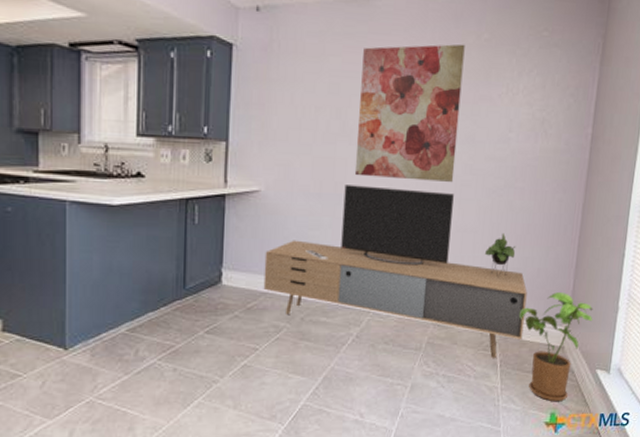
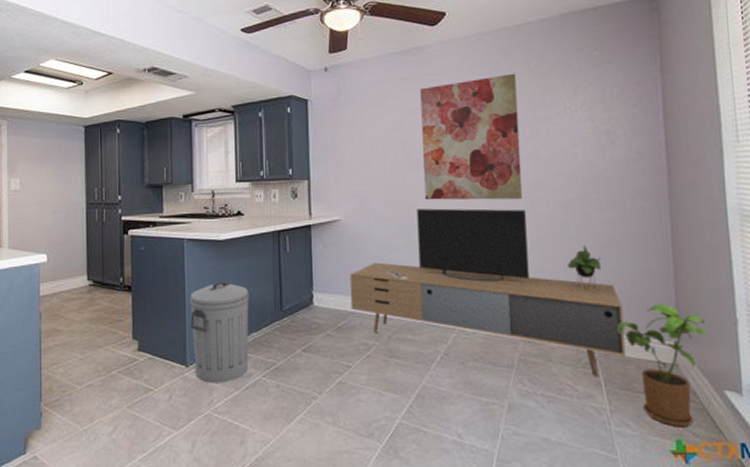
trash can: none [71,254,147,368] -> present [189,282,250,383]

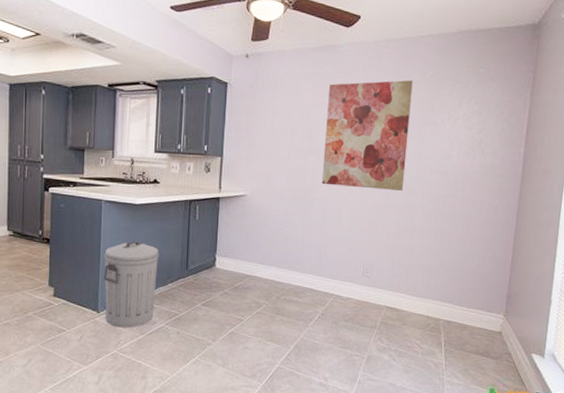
media console: present [349,208,626,376] -> none [248,191,468,338]
house plant: present [618,304,708,428] -> none [461,285,528,380]

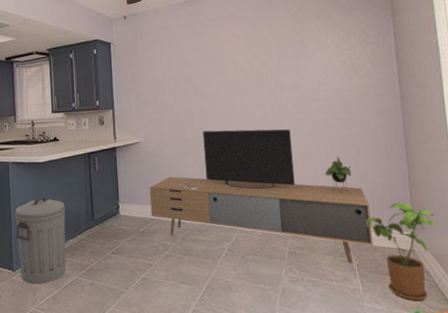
media console: none [248,191,468,338] -> present [149,129,374,263]
wall art: present [321,80,413,191] -> none [202,18,288,124]
house plant: none [461,285,528,380] -> present [366,202,436,301]

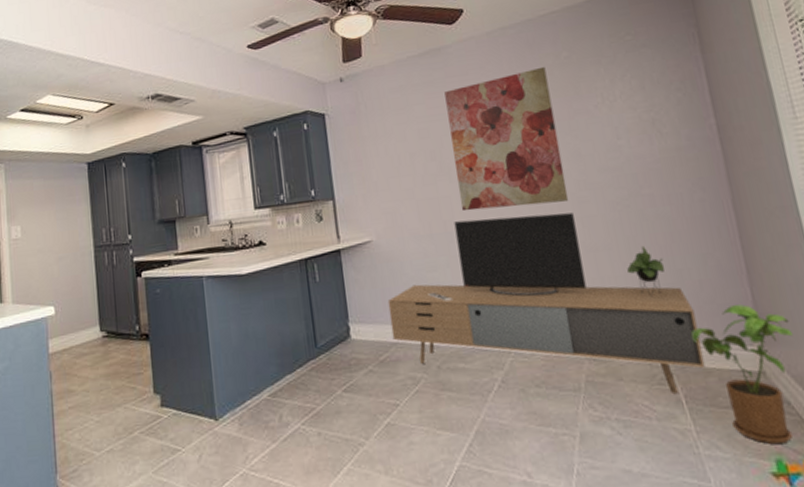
trash can: present [15,197,66,285] -> none [214,320,284,437]
wall art: none [202,18,288,124] -> present [444,66,569,211]

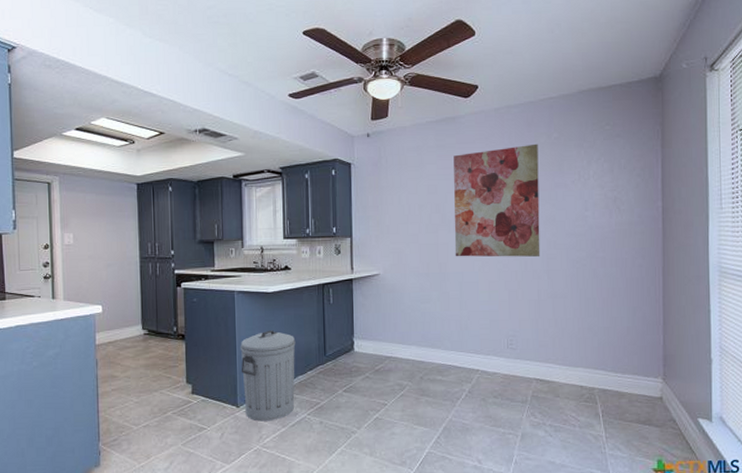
trash can: none [214,320,284,437] -> present [240,330,296,422]
media console: present [387,212,706,393] -> none [387,264,621,409]
house plant: present [691,304,794,445] -> none [615,347,688,450]

